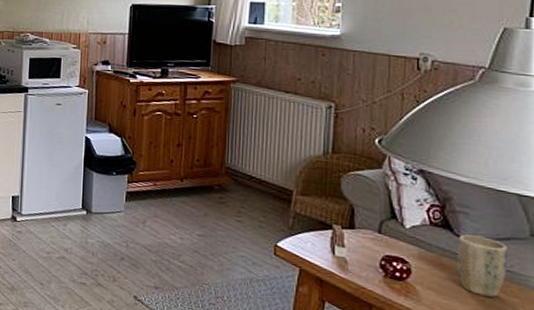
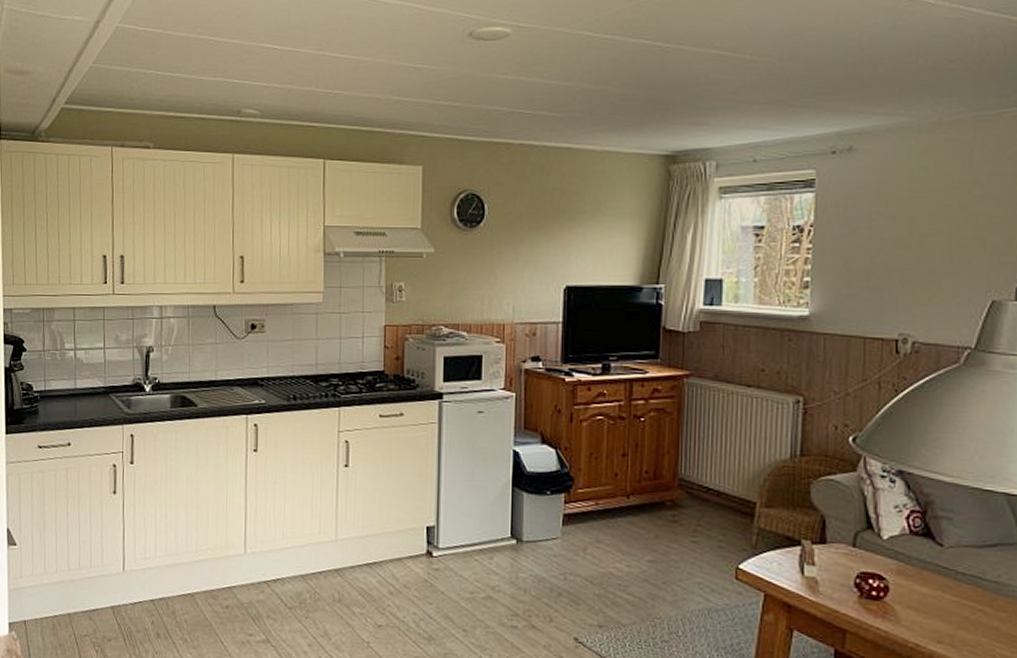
plant pot: present [457,234,507,297] -> none [940,543,994,613]

